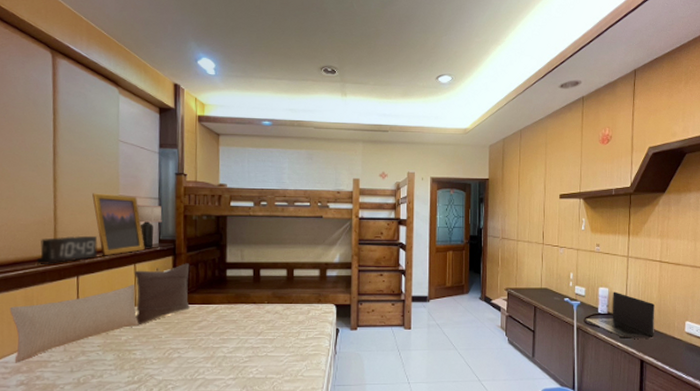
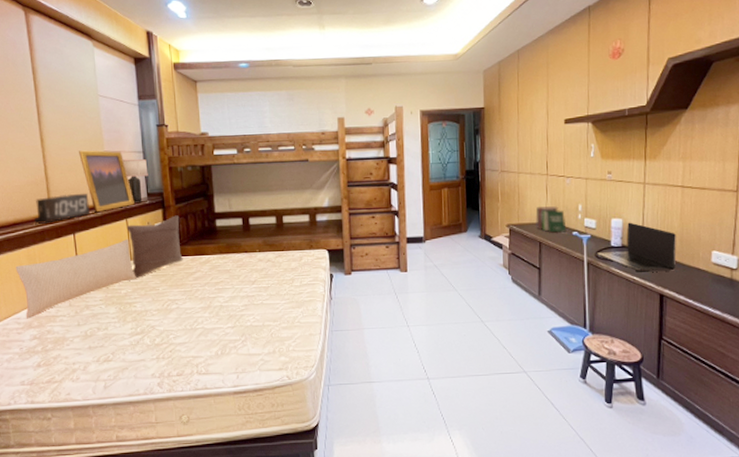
books: none [532,273,559,298] -> present [535,206,567,233]

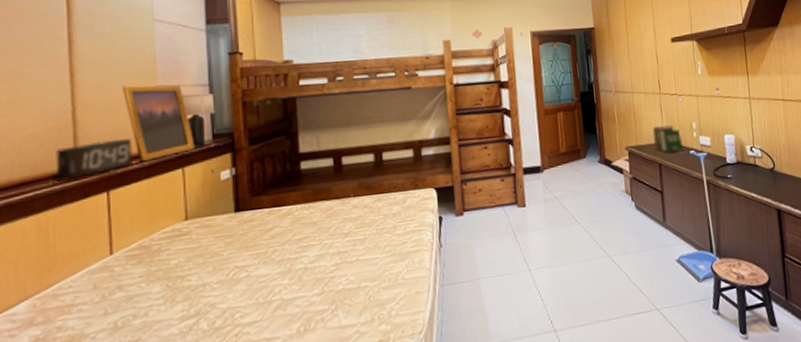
pillow: present [15,239,136,319] -> none [16,193,193,314]
pillow: present [126,215,183,278] -> none [182,159,257,242]
laptop computer: present [597,222,677,272] -> none [715,137,788,188]

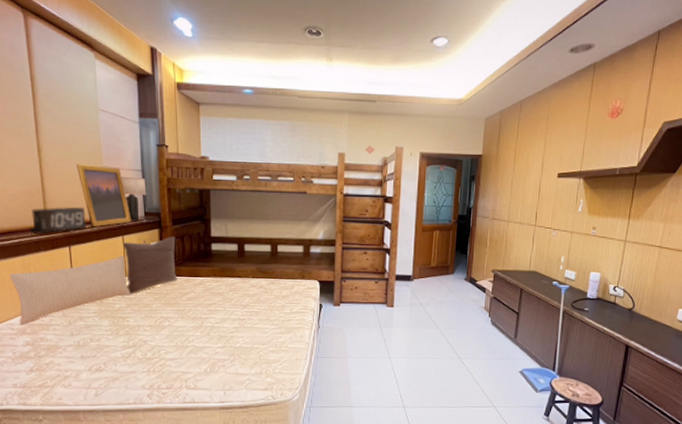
pillow: none [16,193,193,314] -> present [10,256,130,325]
pillow: none [182,159,257,242] -> present [122,236,177,294]
books: present [652,125,684,153] -> none [519,256,548,281]

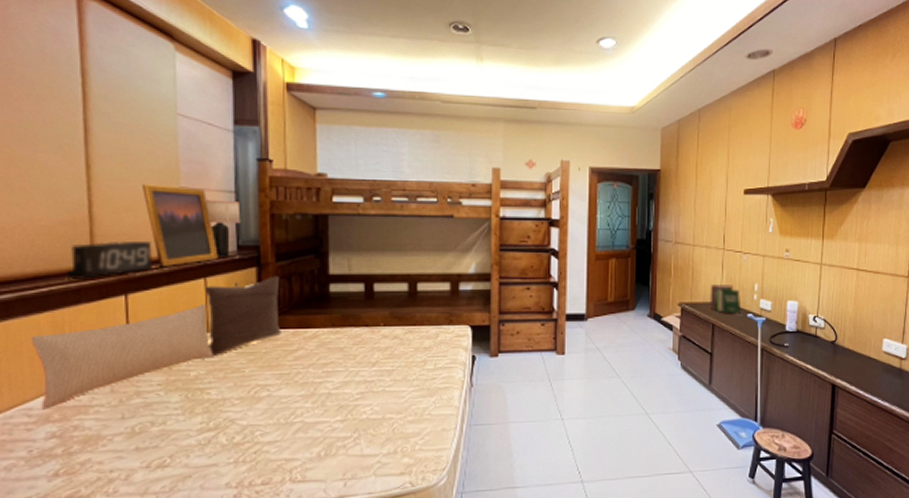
books: none [519,256,548,281] -> present [710,285,742,314]

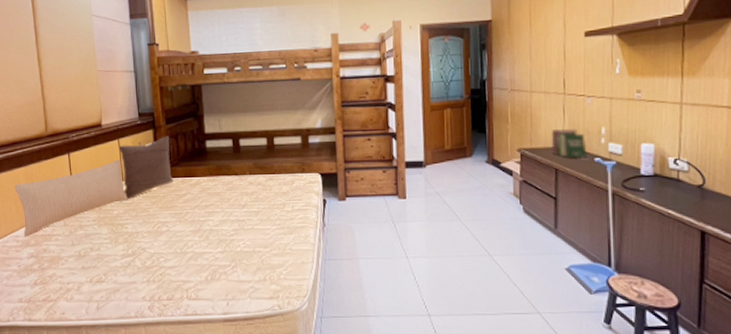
alarm clock: present [67,240,154,279] -> none [32,112,84,143]
picture frame: present [142,184,218,268] -> none [73,70,126,133]
table lamp: present [205,199,241,258] -> none [115,78,140,124]

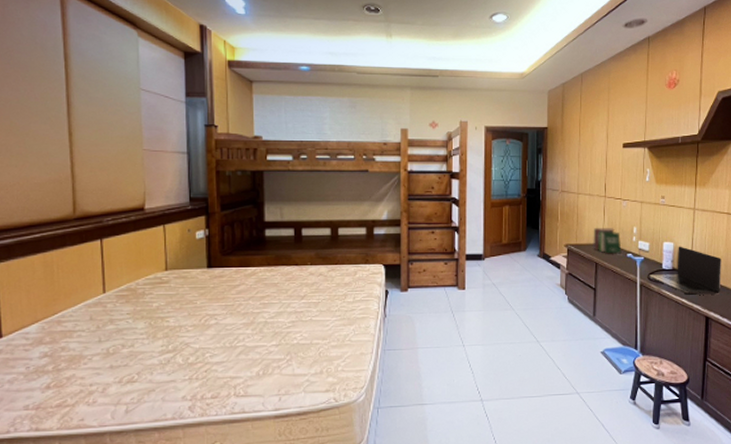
pillow: present [14,160,128,237] -> none [27,247,171,334]
pillow: present [118,136,173,199] -> none [163,223,226,290]
laptop computer: none [624,148,721,205] -> present [650,246,721,295]

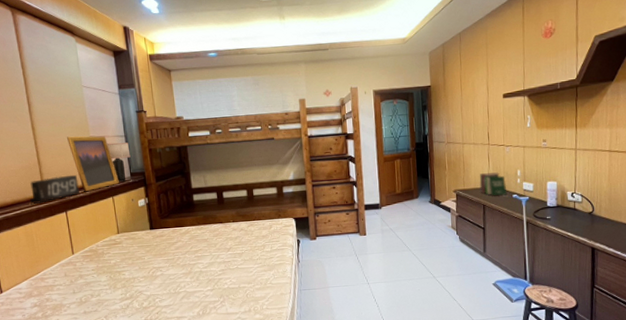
alarm clock: none [55,194,123,227] -> present [30,174,80,204]
picture frame: none [113,147,174,217] -> present [67,136,119,192]
table lamp: none [163,160,192,209] -> present [107,142,131,183]
laptop computer: present [650,246,721,295] -> none [535,184,606,229]

